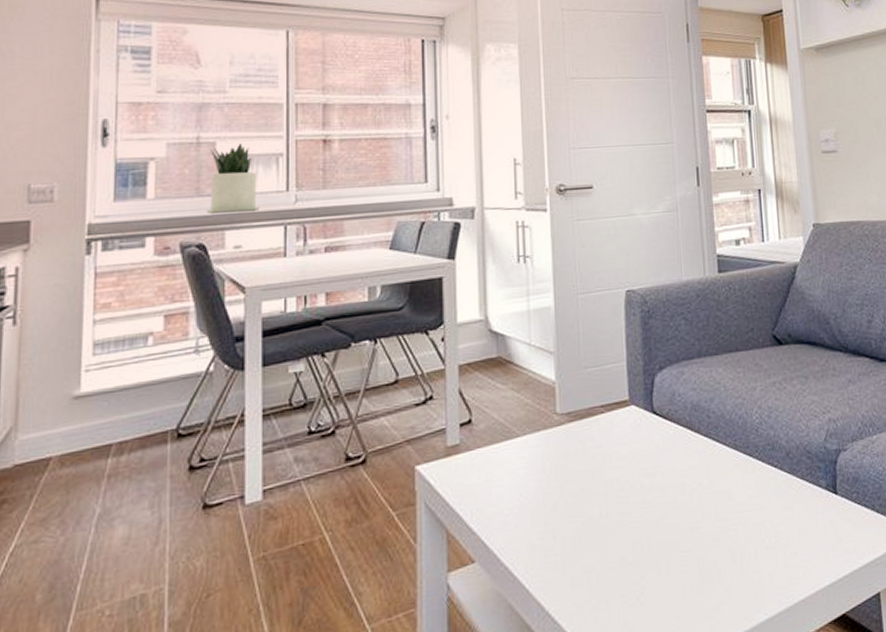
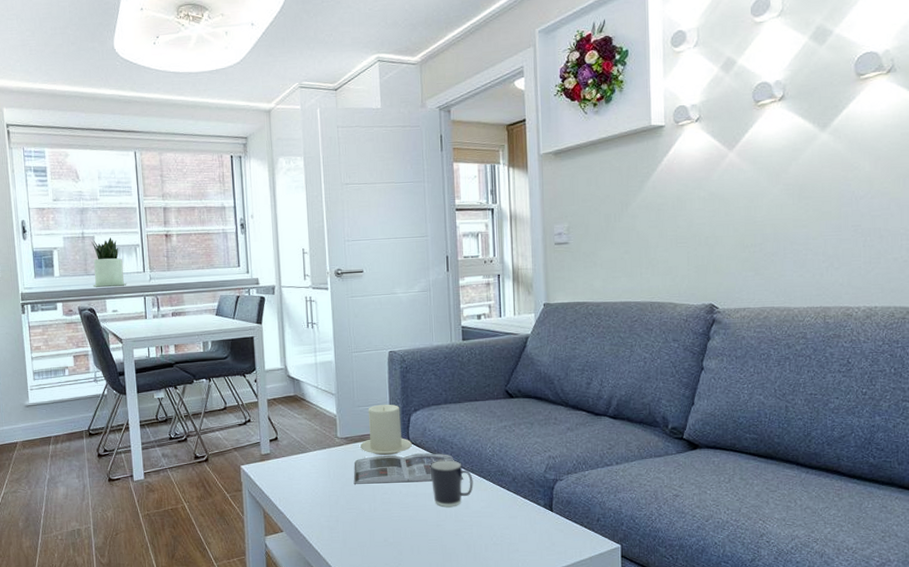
magazine: none [578,426,724,480] -> present [353,453,463,484]
candle: none [588,361,657,435] -> present [360,404,412,456]
mug: none [680,433,738,501] -> present [430,459,473,507]

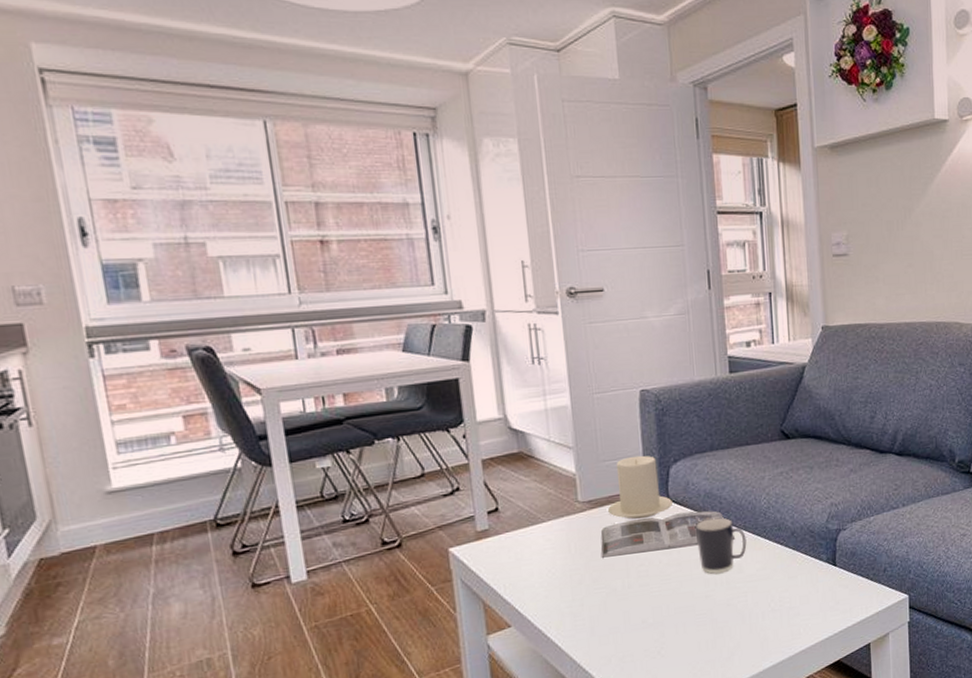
planter: present [90,237,127,288] -> none [199,244,264,318]

